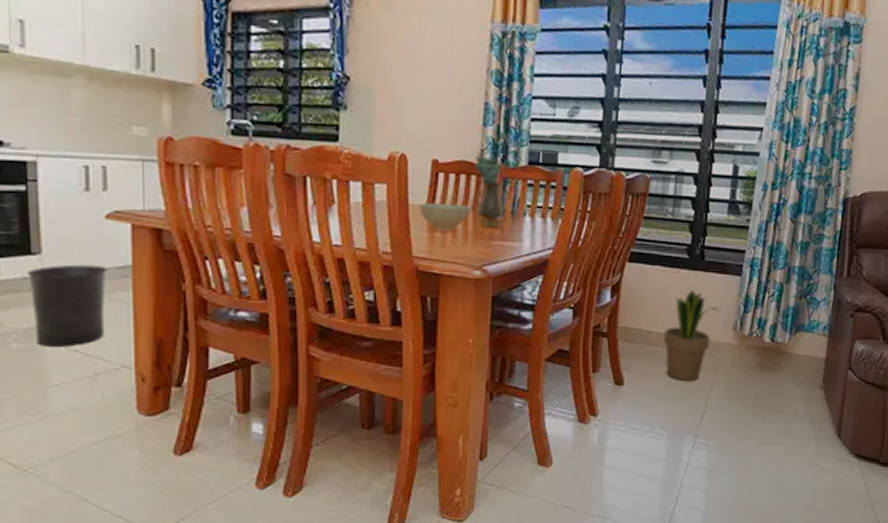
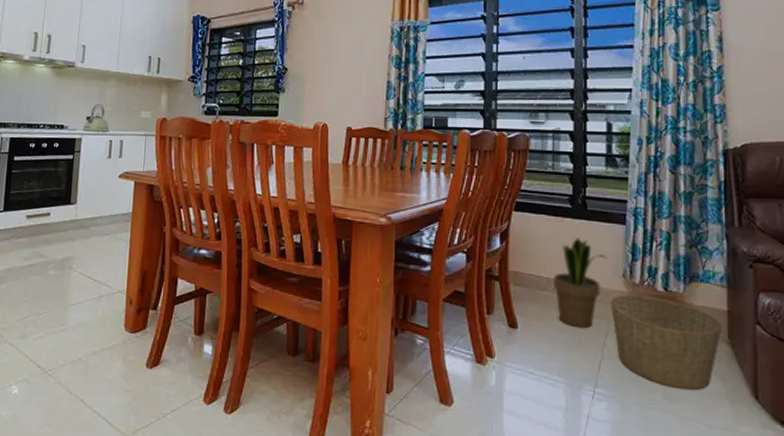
waste bin: present [26,264,107,347] -> none [65,211,116,274]
kettle: none [35,112,83,154] -> present [82,104,110,132]
bowl: present [419,202,471,232] -> none [336,161,377,186]
vase: present [474,152,503,230] -> none [379,120,404,183]
basket: none [717,346,819,434] -> present [610,294,723,391]

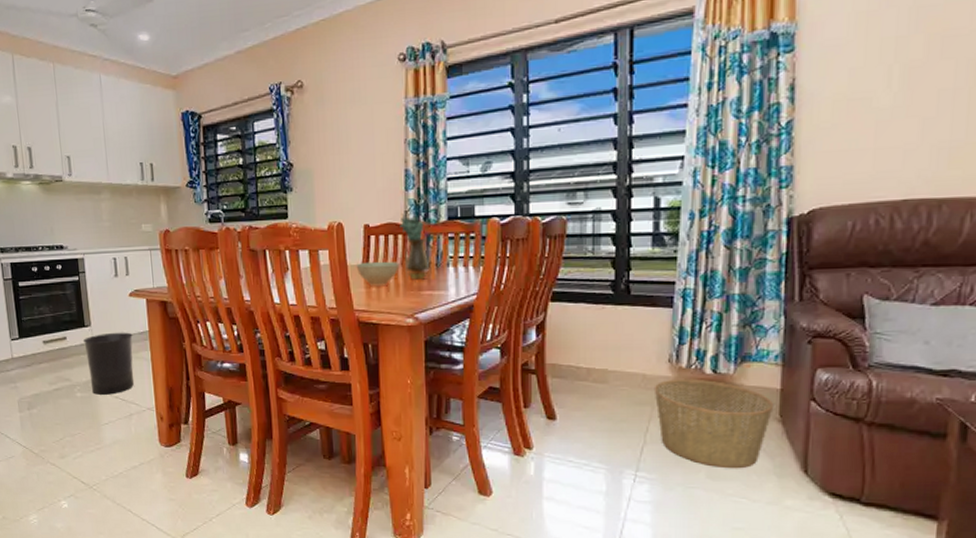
waste bin: none [65,211,116,274] -> present [83,332,134,395]
kettle: present [82,104,110,132] -> none [82,220,112,250]
bowl: none [336,161,377,186] -> present [356,261,400,287]
vase: none [379,120,404,183] -> present [400,214,429,281]
potted plant: present [554,237,608,328] -> none [594,325,653,415]

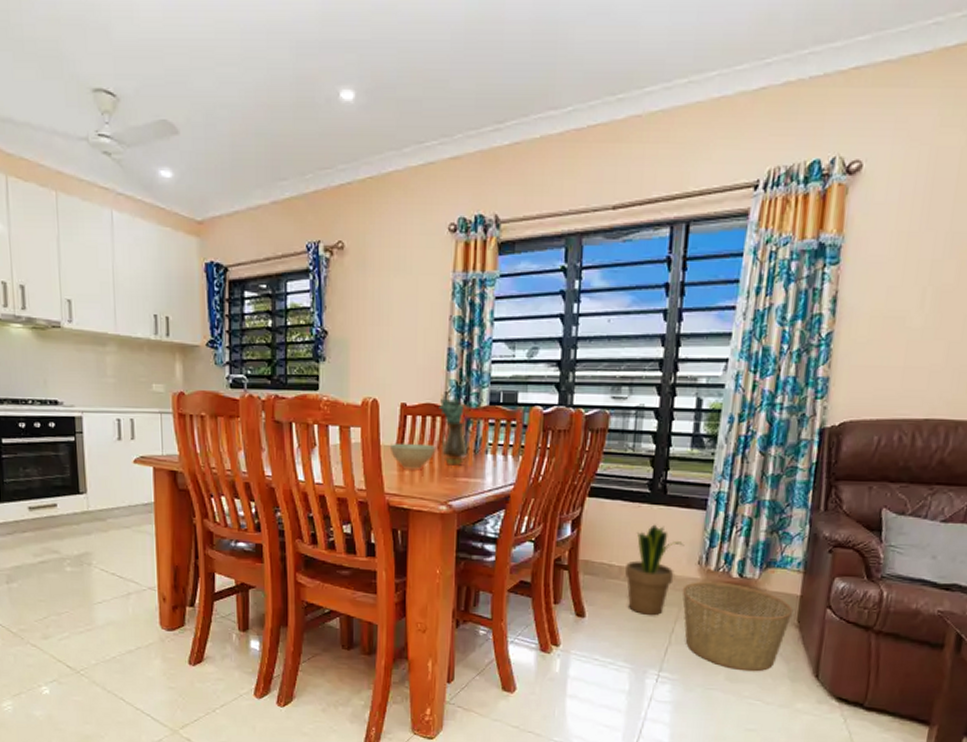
waste bin: present [83,332,134,395] -> none [76,502,135,571]
potted plant: none [594,325,653,415] -> present [625,524,684,615]

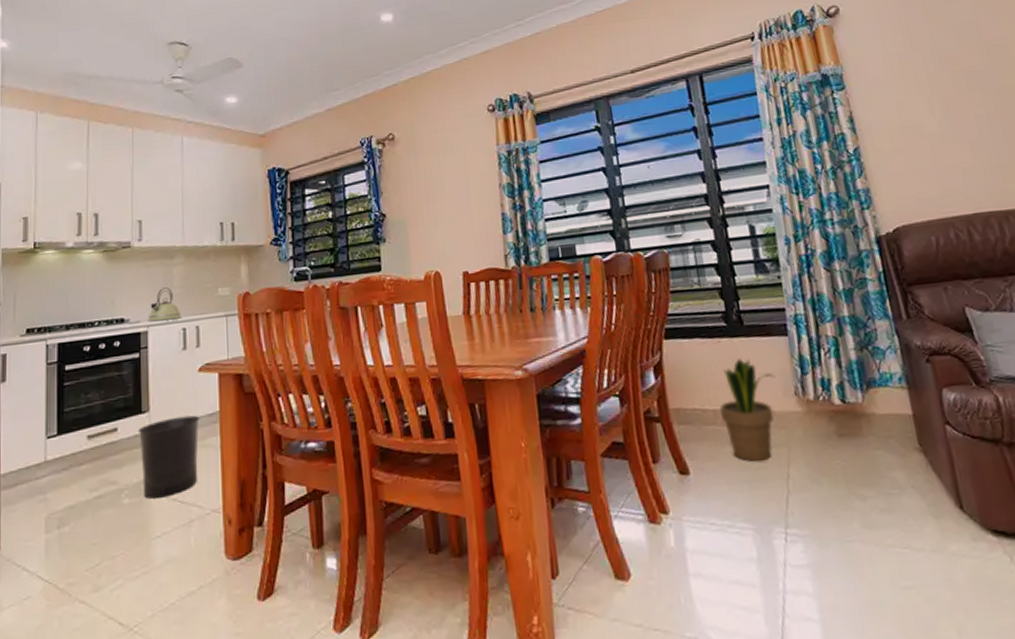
waste bin: none [76,502,135,571] -> present [137,415,200,499]
kettle: none [81,375,116,409] -> present [147,287,182,322]
bowl: present [389,443,436,470] -> none [456,309,503,339]
vase: present [439,395,467,467] -> none [500,258,535,328]
basket: present [682,581,794,672] -> none [785,411,912,514]

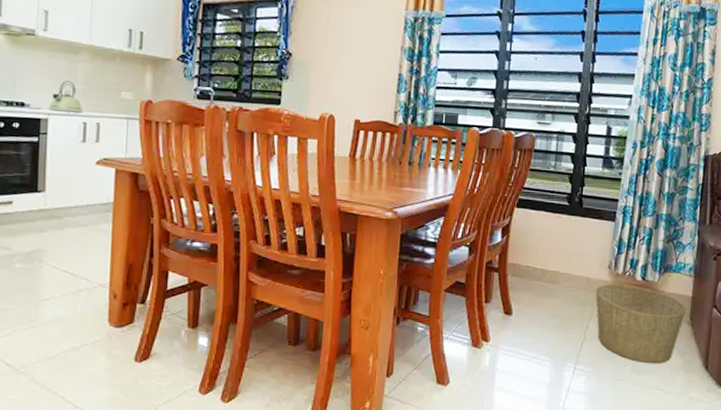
waste bin: present [137,415,200,499] -> none [32,200,94,268]
potted plant: present [720,358,776,462] -> none [547,233,597,313]
basket: none [785,411,912,514] -> present [595,283,687,364]

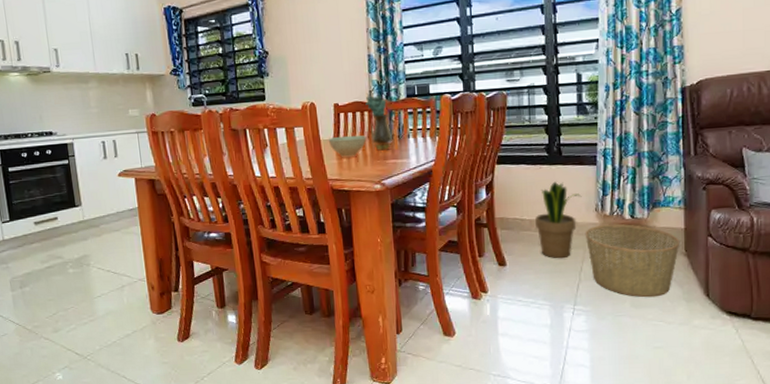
kettle: present [48,81,84,113] -> none [71,107,101,135]
bowl: none [342,155,385,180] -> present [328,135,367,158]
vase: none [388,114,412,178] -> present [365,93,392,152]
potted plant: none [547,233,597,313] -> present [535,181,582,258]

